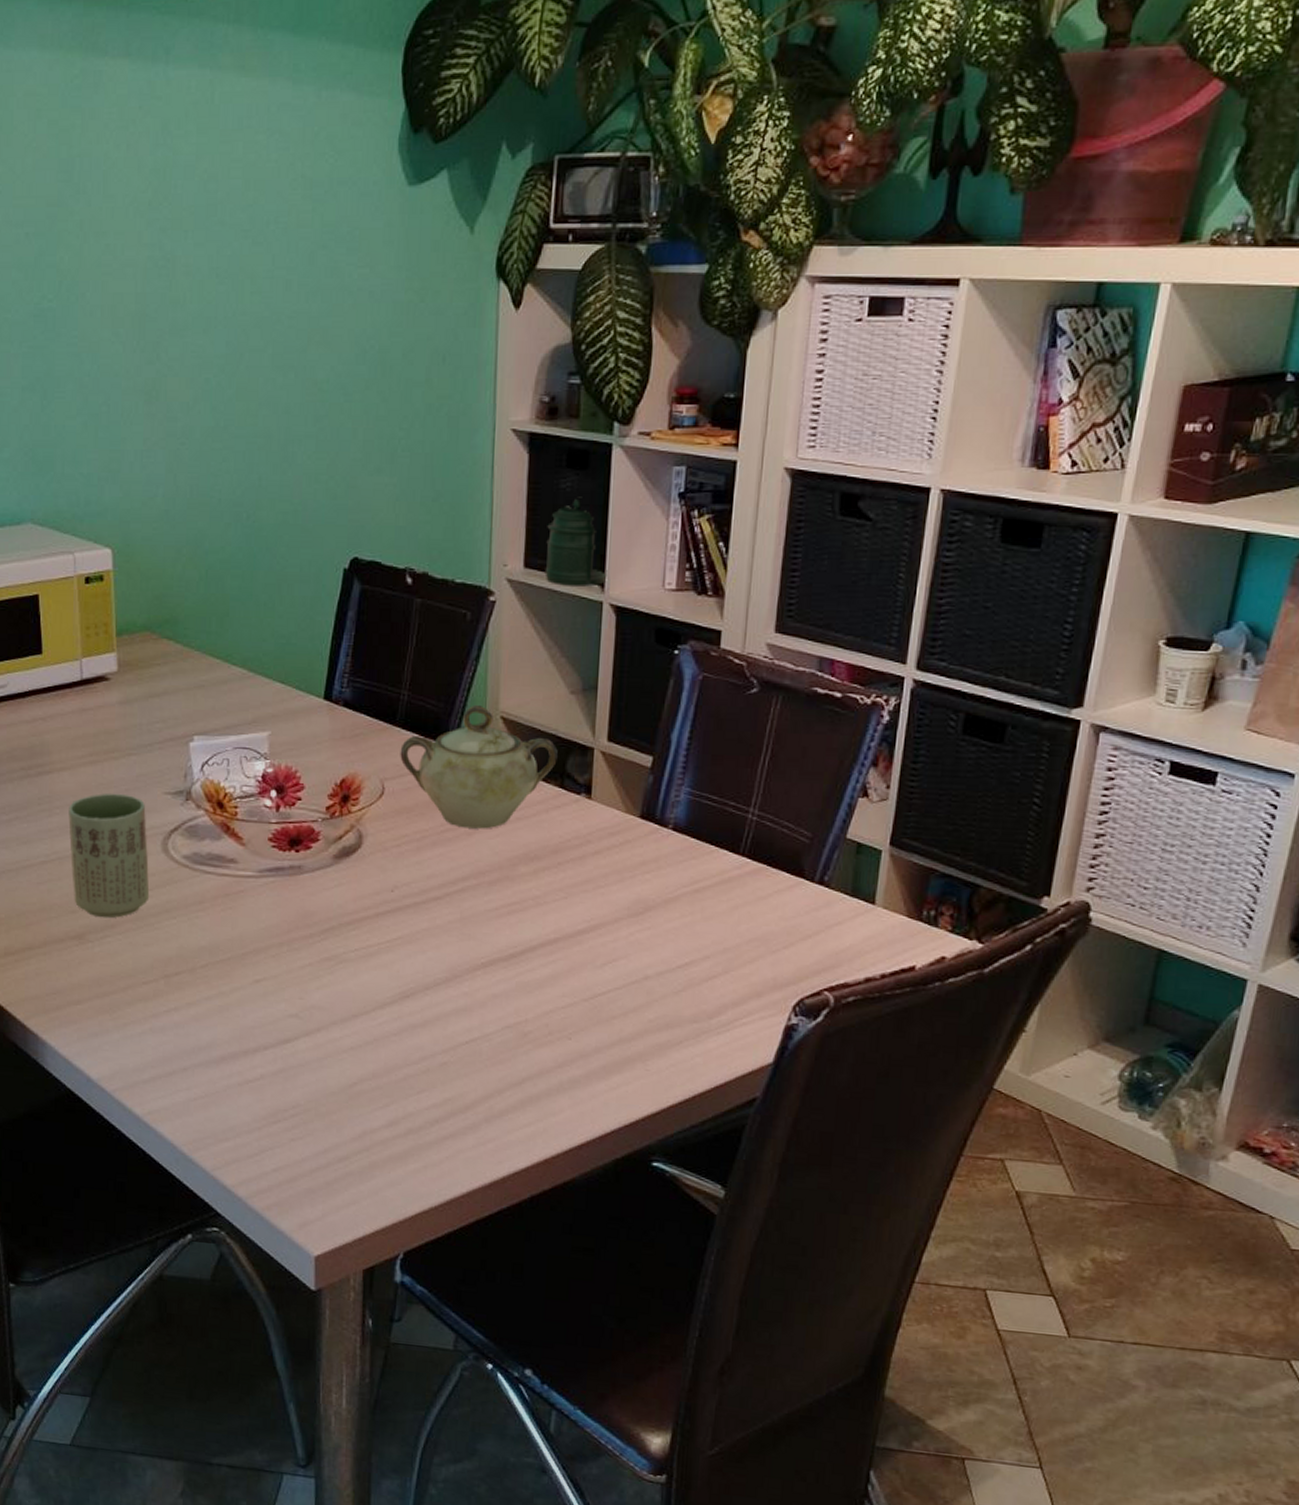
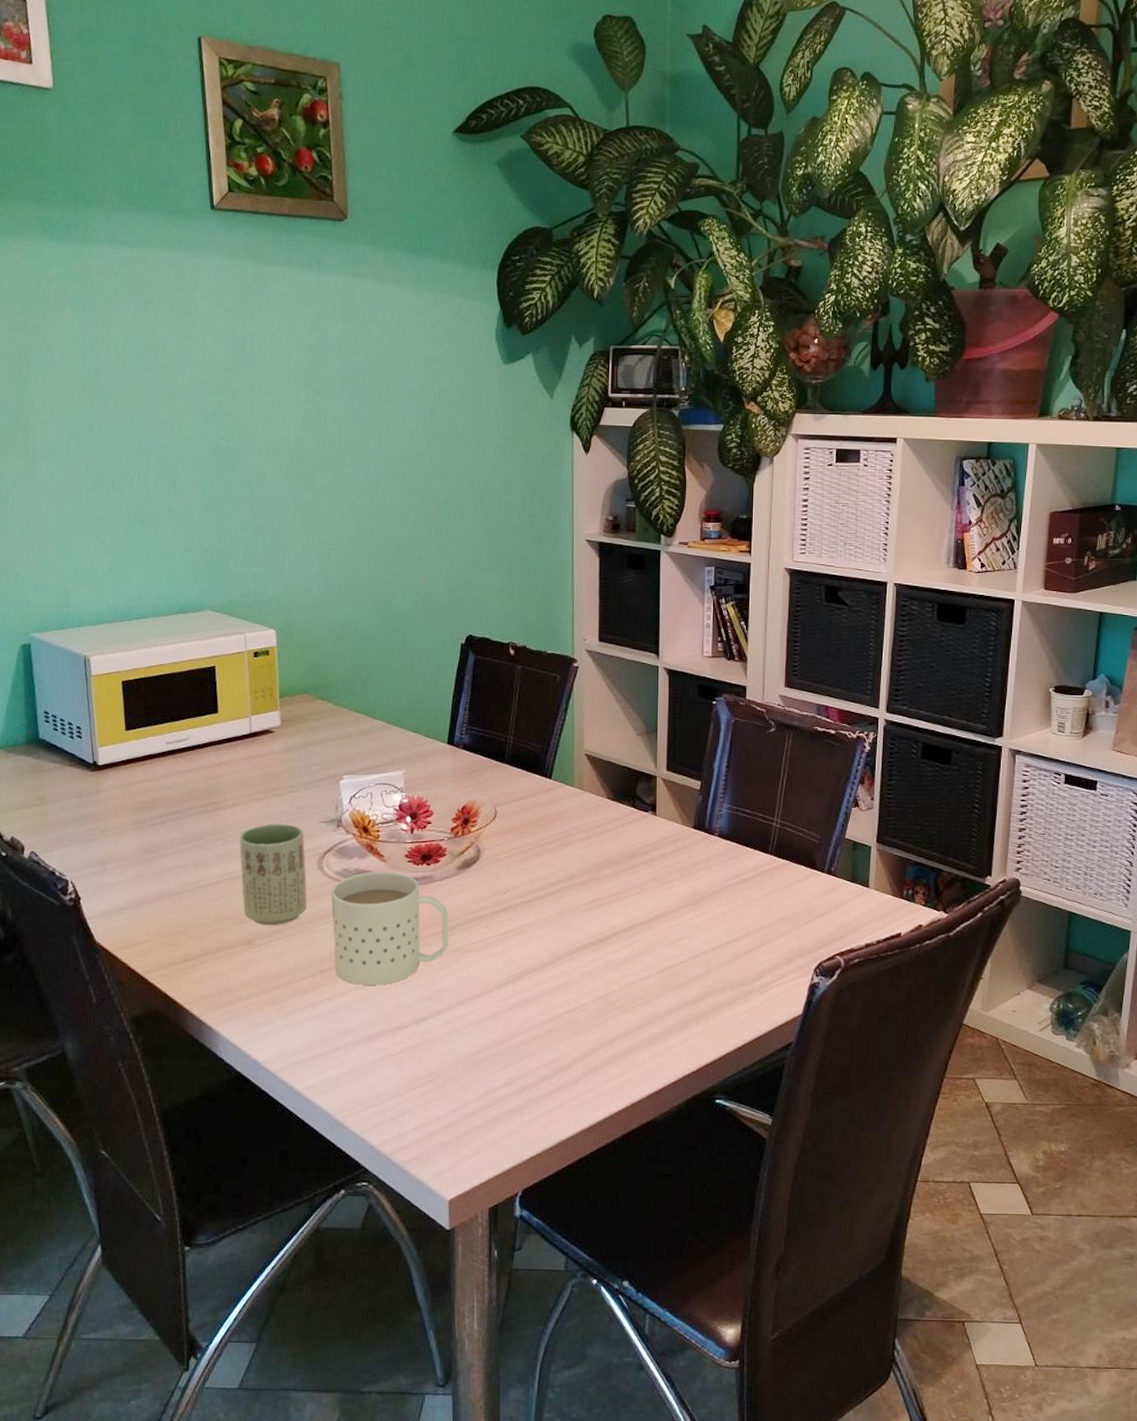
mug: none [177,857,322,997] -> present [331,871,449,985]
sugar bowl: present [400,704,558,829] -> none [508,745,629,841]
jar: present [544,497,608,588] -> none [614,589,661,656]

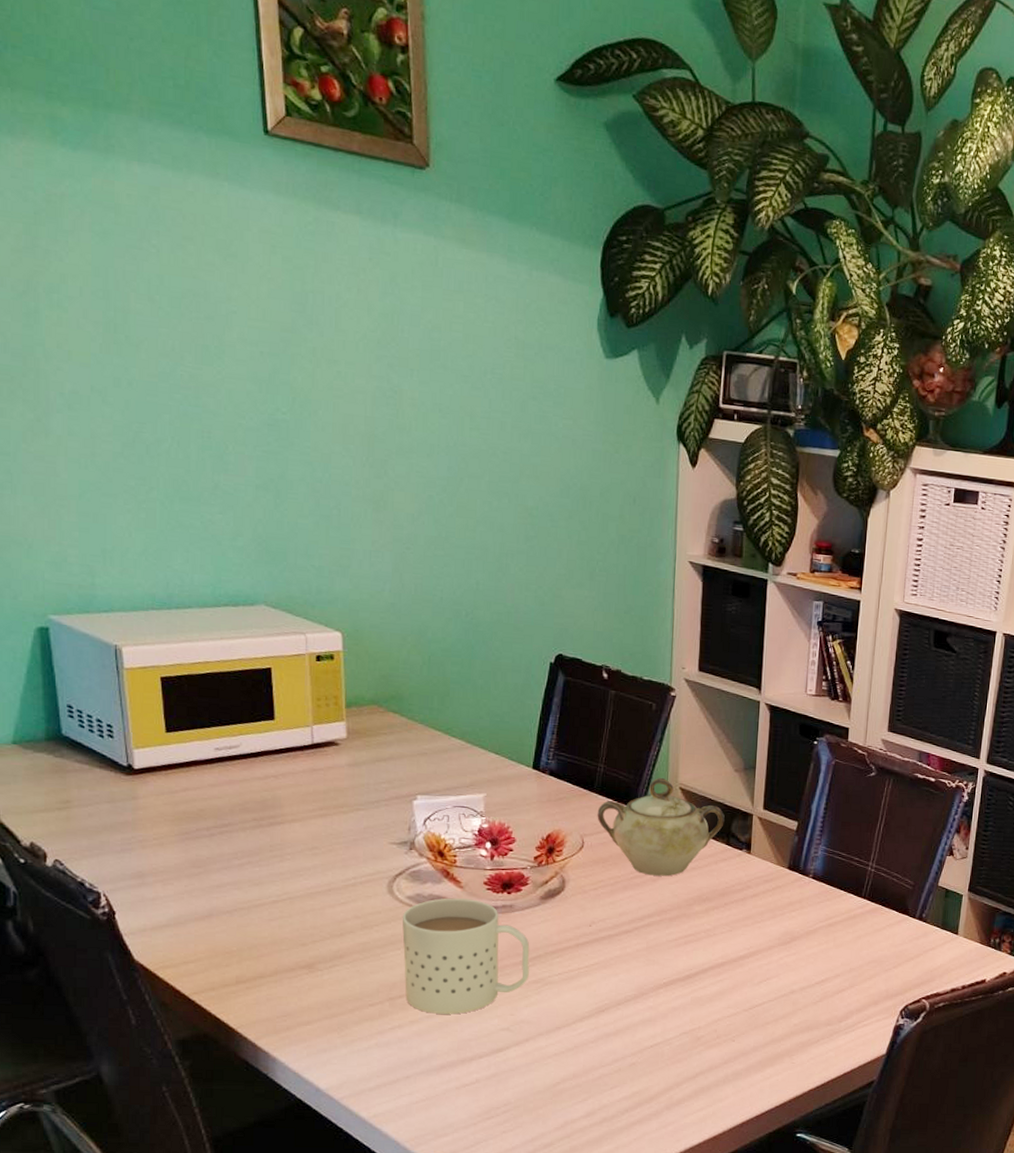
cup: present [239,823,308,926] -> none [299,842,376,950]
sugar bowl: none [508,745,629,841] -> present [597,777,725,876]

